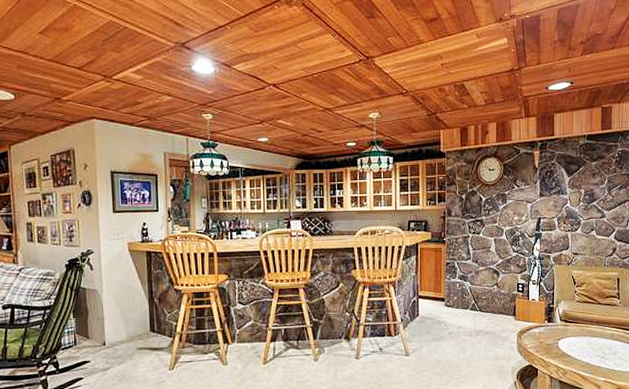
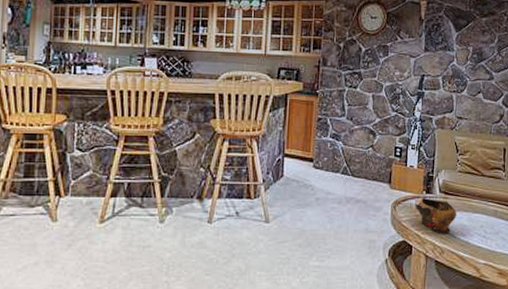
decorative bowl: none [539,326,577,357] -> present [416,197,457,233]

